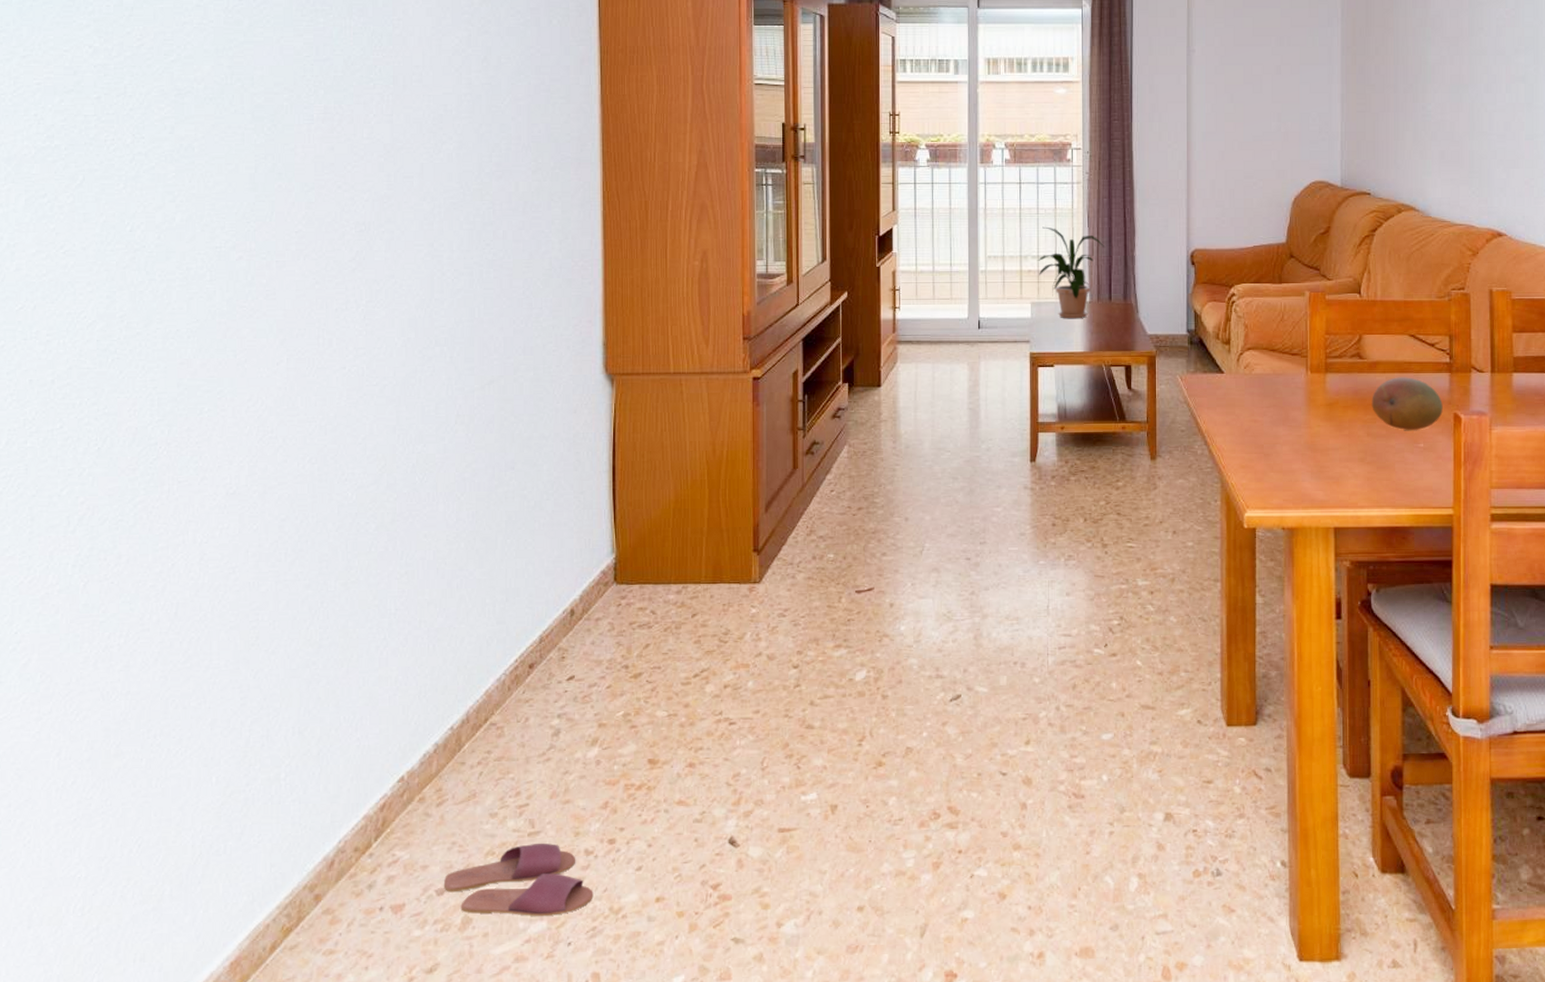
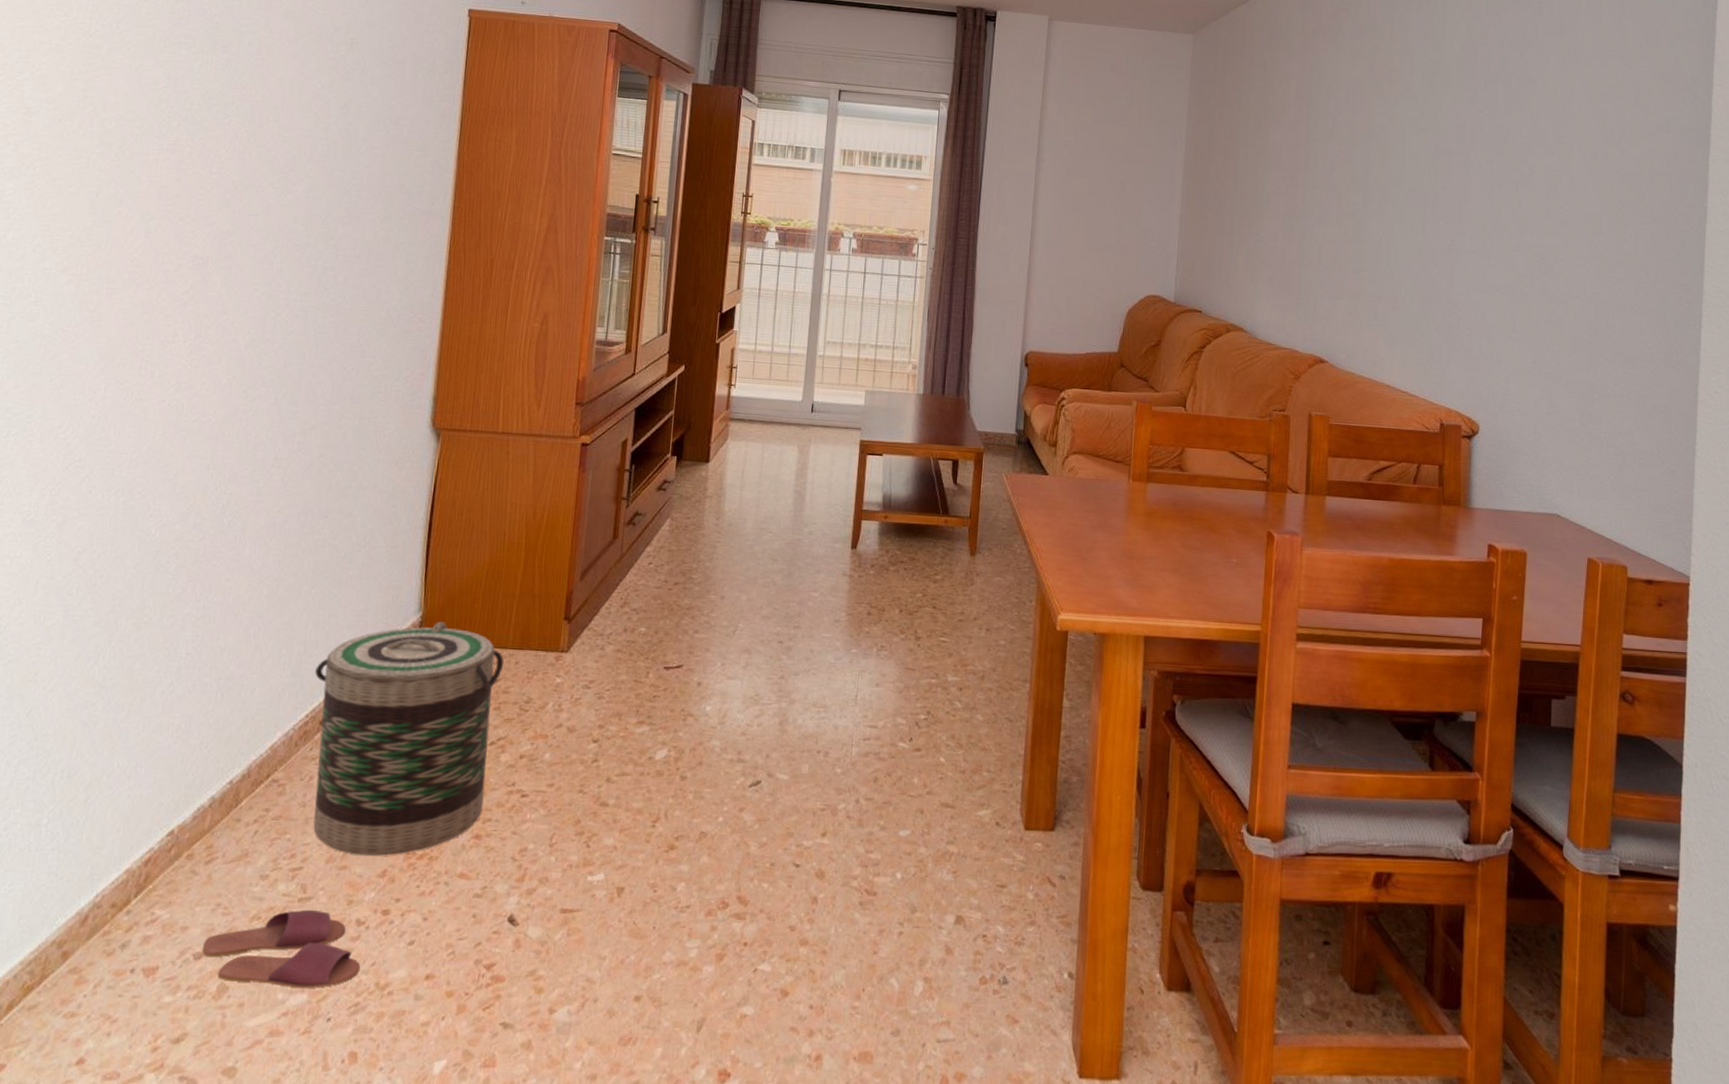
basket: none [519,562,700,789] -> present [313,622,504,856]
house plant: present [1036,226,1104,319] -> none [874,317,942,410]
fruit: present [1372,377,1443,431] -> none [1189,491,1258,546]

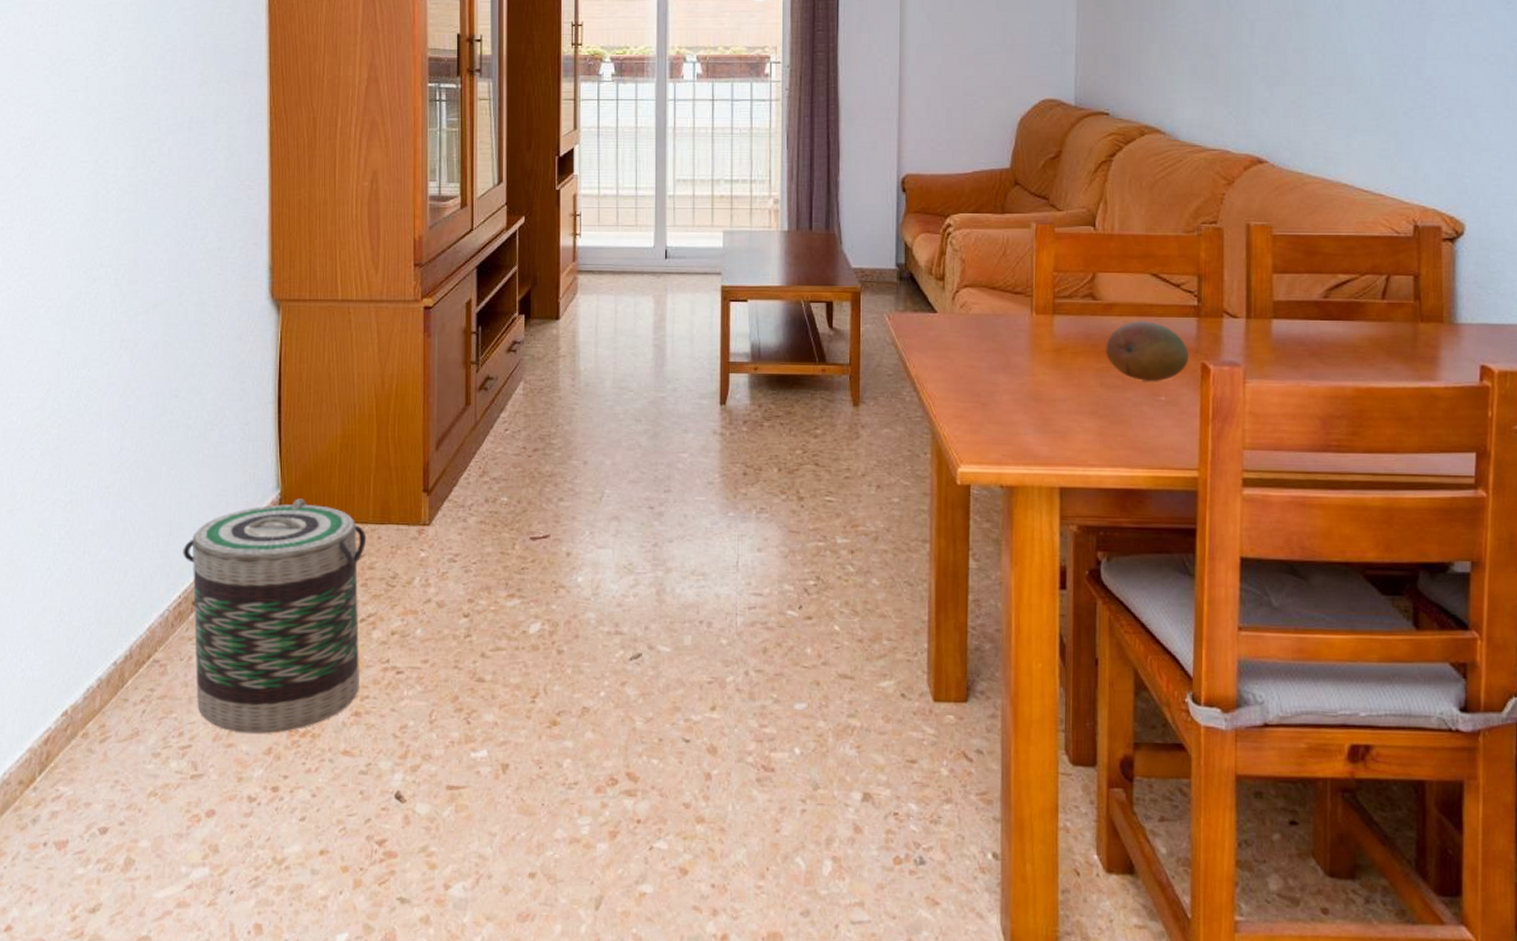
slippers: present [203,909,361,988] -> none [107,786,256,862]
fruit: none [1189,491,1258,546] -> present [1105,321,1189,382]

